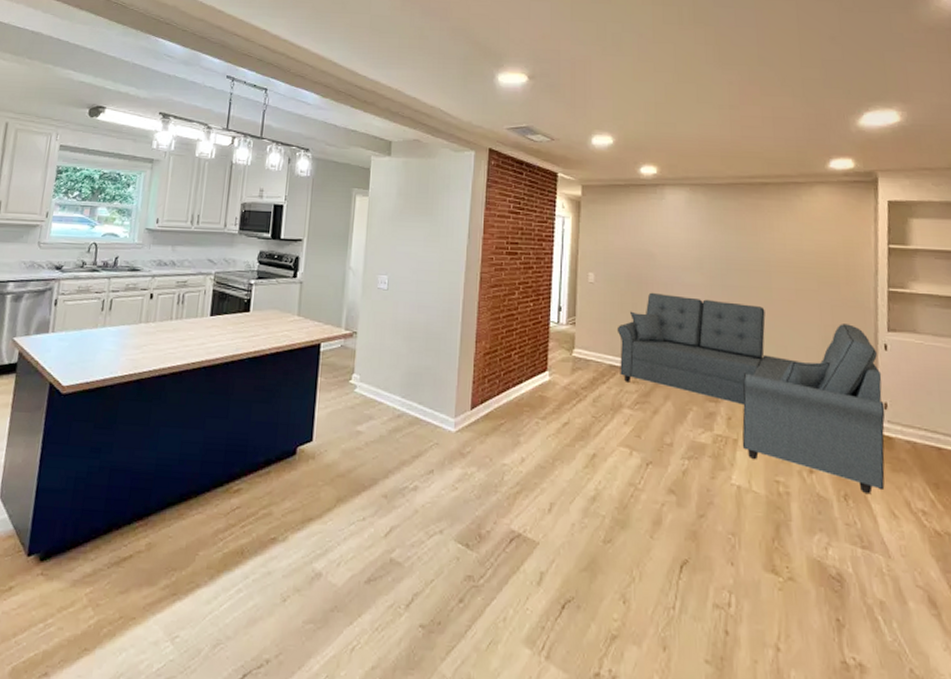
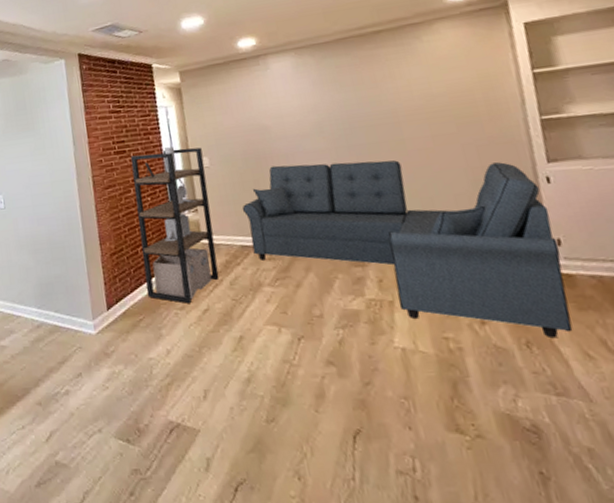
shelving unit: none [512,257,590,414] -> present [130,147,219,303]

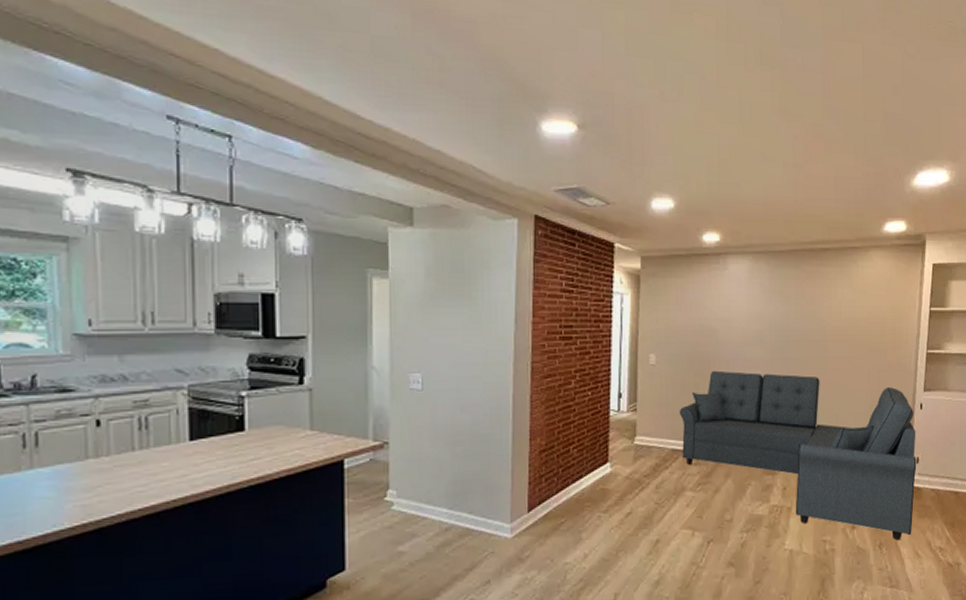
shelving unit: present [130,147,219,303] -> none [572,339,651,506]

